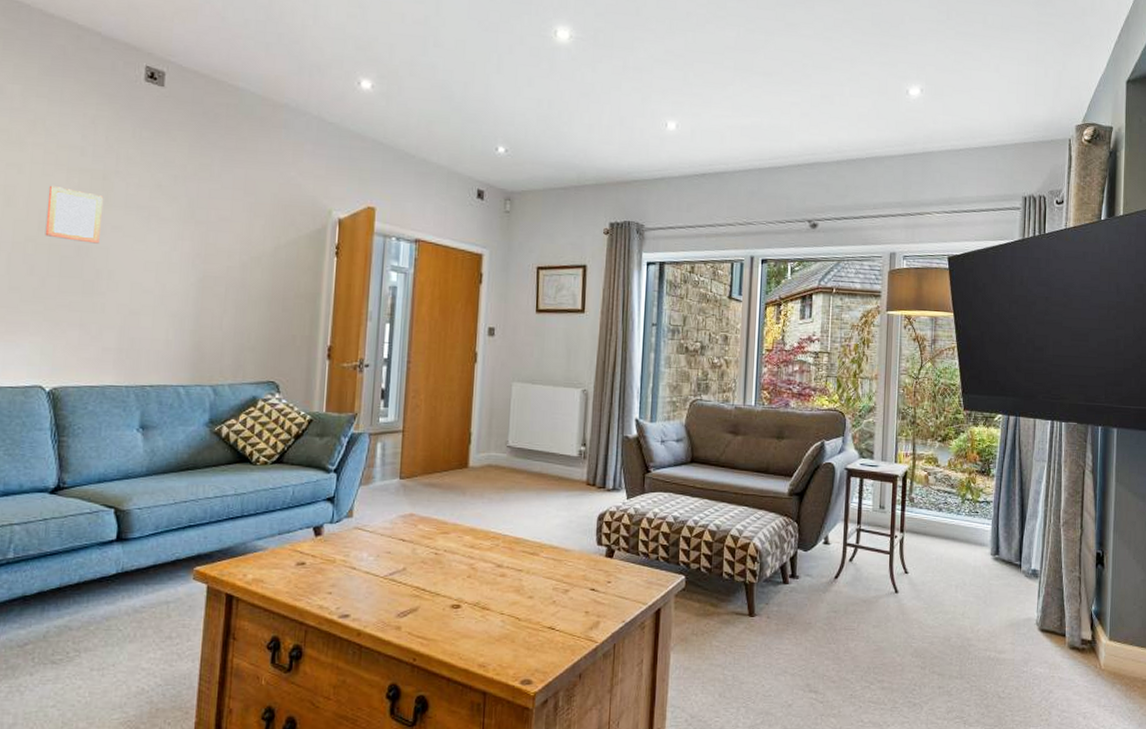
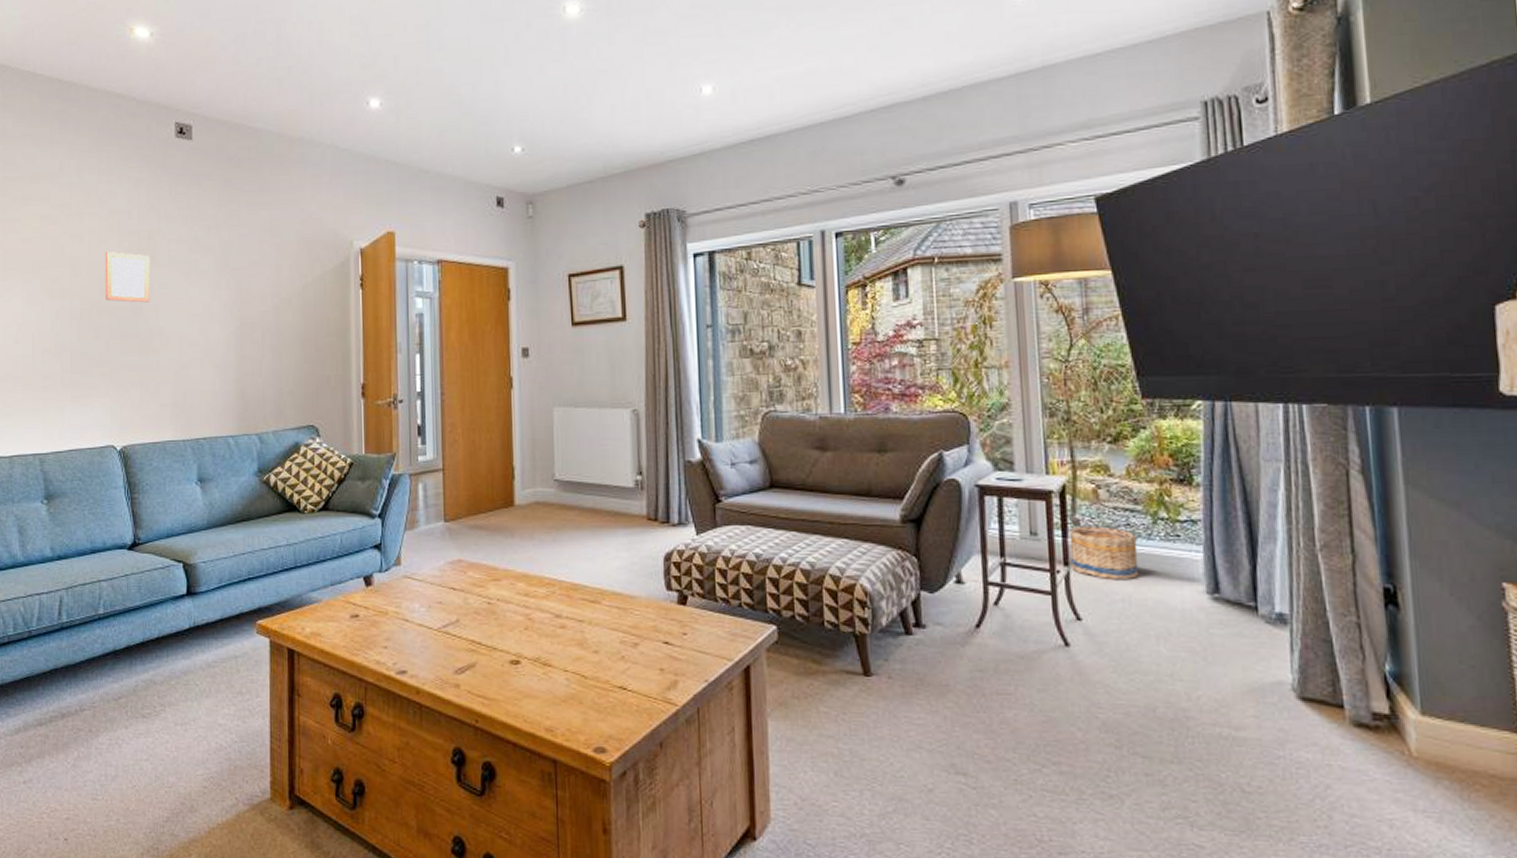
basket: none [905,503,950,543] -> present [1068,526,1139,579]

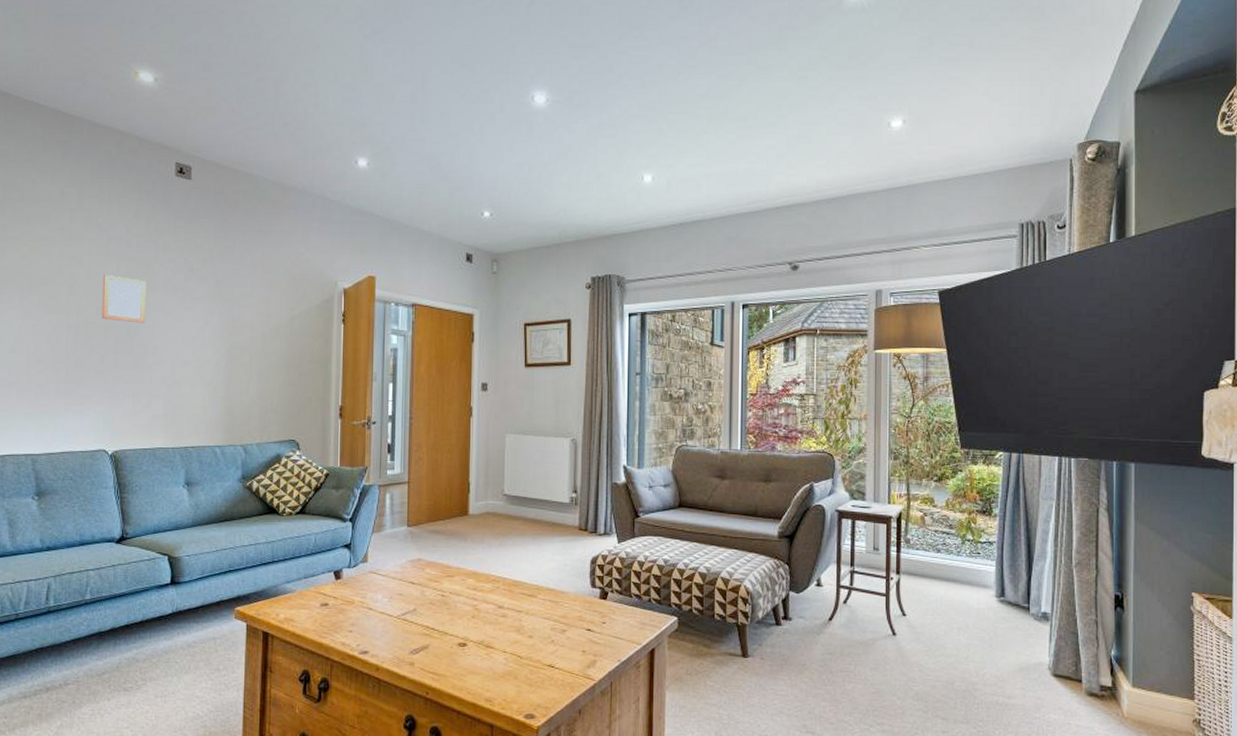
basket: present [1068,526,1139,579] -> none [901,544,950,585]

